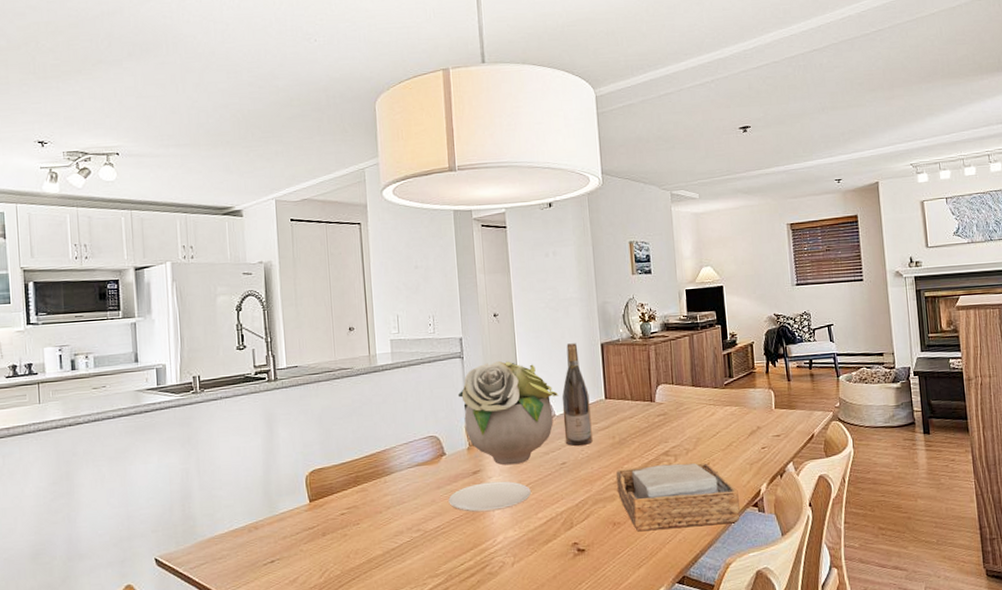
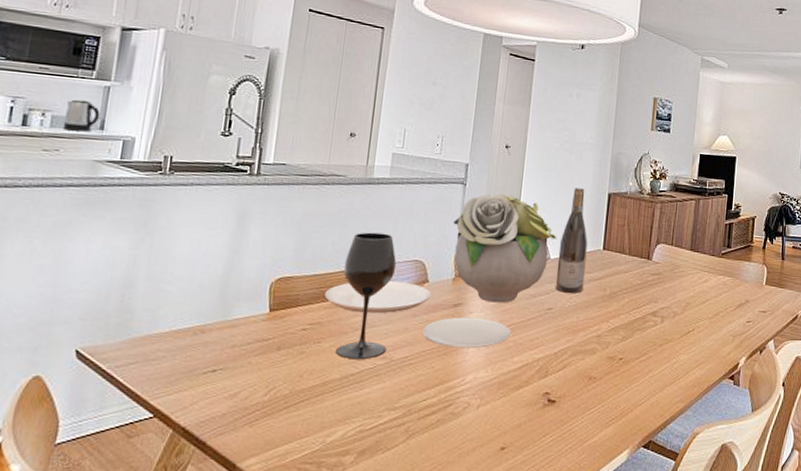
kettle: none [104,338,133,368] -> present [62,99,100,132]
plate: none [354,458,450,492] -> present [324,280,431,314]
wineglass: none [366,415,419,535] -> present [336,232,397,359]
napkin holder: present [615,462,740,531] -> none [598,322,717,393]

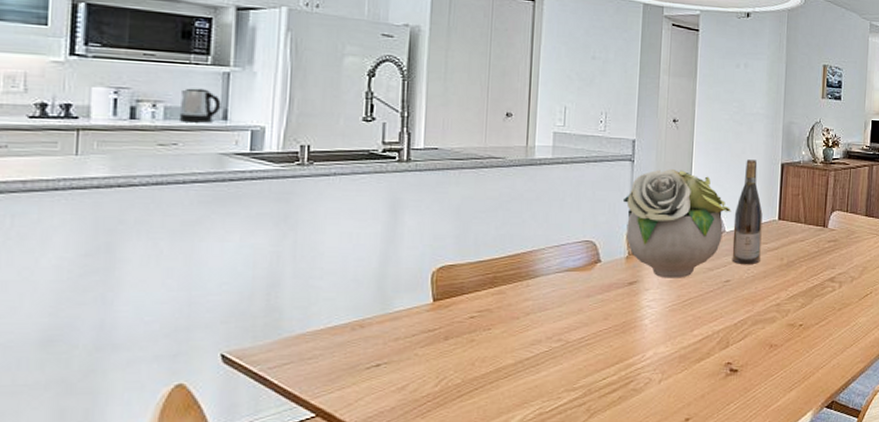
plate: present [324,280,431,314] -> none [491,262,604,297]
wineglass: present [336,232,397,359] -> none [508,215,566,343]
plate: present [422,317,511,349] -> none [598,294,689,326]

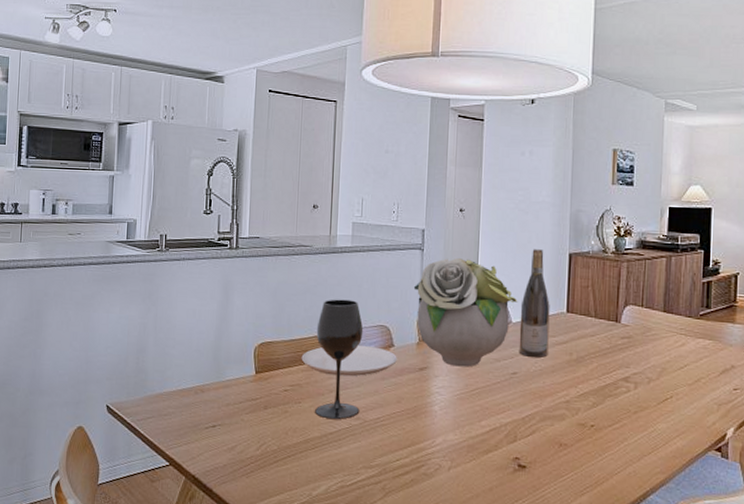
kettle: present [178,88,221,123] -> none [81,189,108,217]
plate: none [491,262,604,297] -> present [301,345,397,377]
wineglass: none [508,215,566,343] -> present [315,299,364,419]

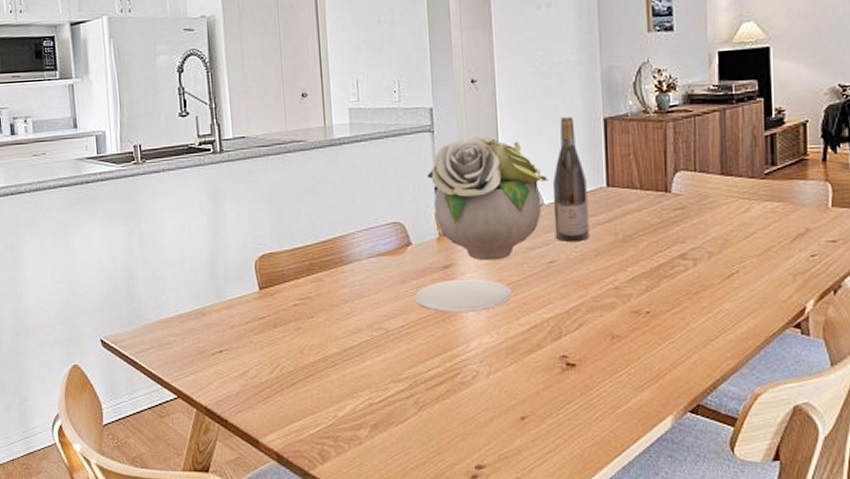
plate: present [301,345,397,377] -> none [308,246,417,284]
wineglass: present [315,299,364,419] -> none [321,197,381,331]
plate: none [391,380,477,412] -> present [414,278,512,313]

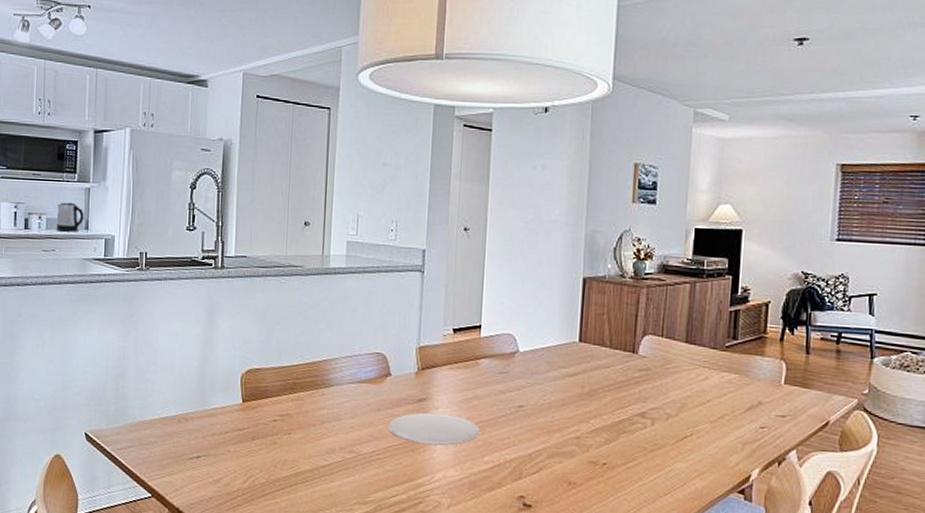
kettle: none [42,101,71,133] -> present [56,202,84,232]
flower arrangement: present [426,137,549,261] -> none [412,281,526,399]
wine bottle: present [552,117,589,242] -> none [526,272,561,390]

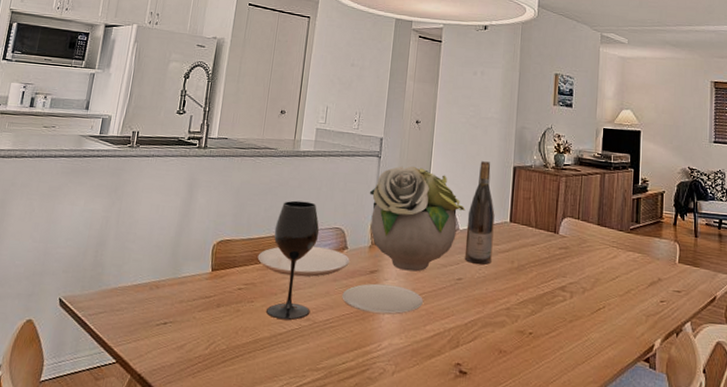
kettle: present [56,202,84,232] -> none [58,84,86,112]
plate: none [291,373,394,407] -> present [257,246,350,277]
wineglass: none [306,324,358,452] -> present [266,200,320,320]
flower arrangement: none [412,281,526,399] -> present [369,166,466,272]
wine bottle: none [526,272,561,390] -> present [464,161,495,265]

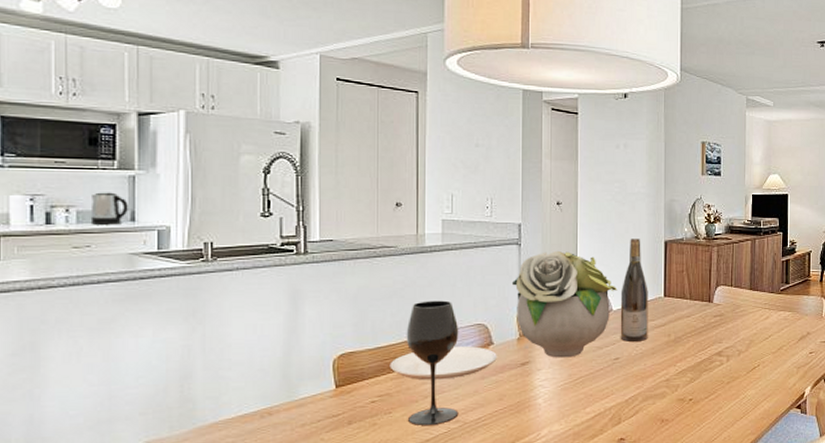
kettle: none [58,84,86,112] -> present [90,192,128,225]
plate: present [342,283,423,315] -> none [493,374,581,405]

